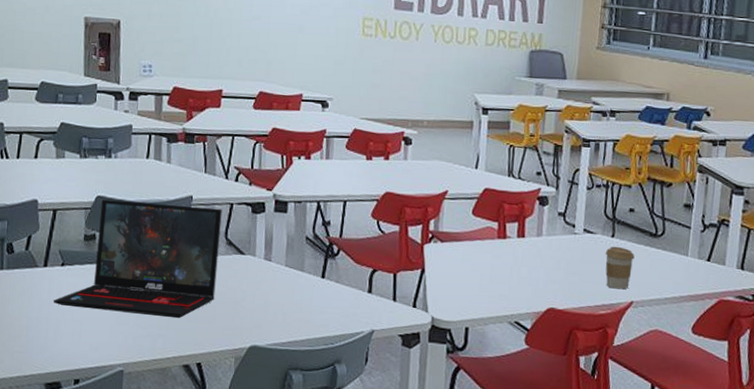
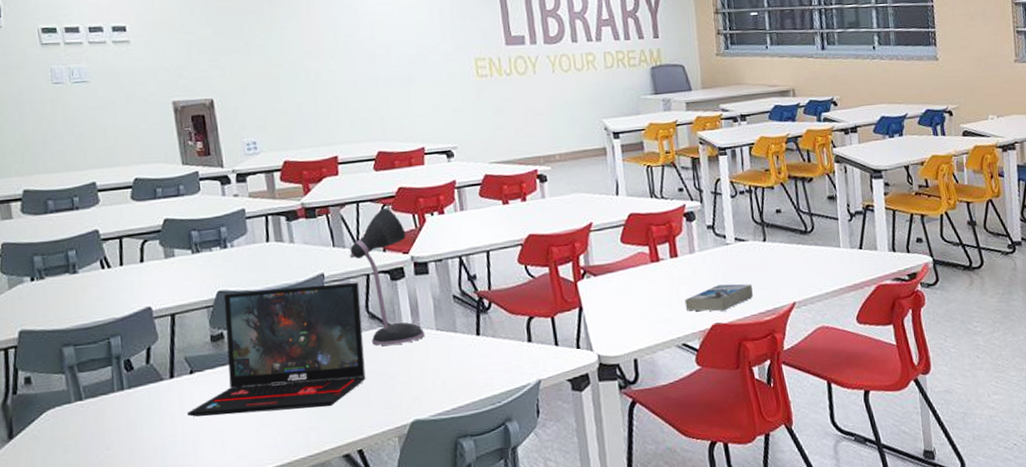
desk lamp: none [218,144,275,273] -> present [349,207,425,346]
book: none [523,271,593,298] -> present [685,284,753,312]
coffee cup: present [605,247,635,290] -> none [759,250,789,293]

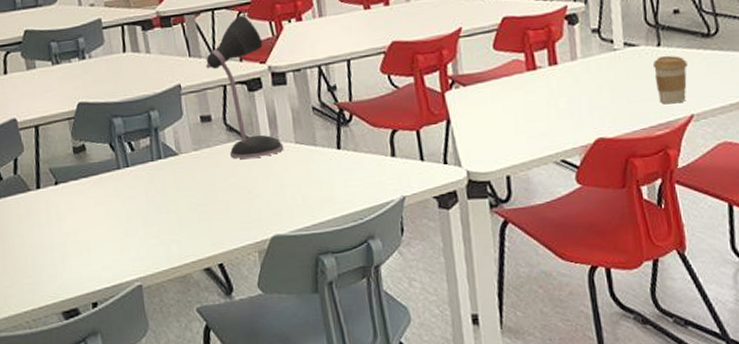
laptop: present [186,282,366,417] -> none [53,93,225,227]
book: present [685,284,753,312] -> none [564,94,643,125]
coffee cup: none [759,250,789,293] -> present [652,56,688,104]

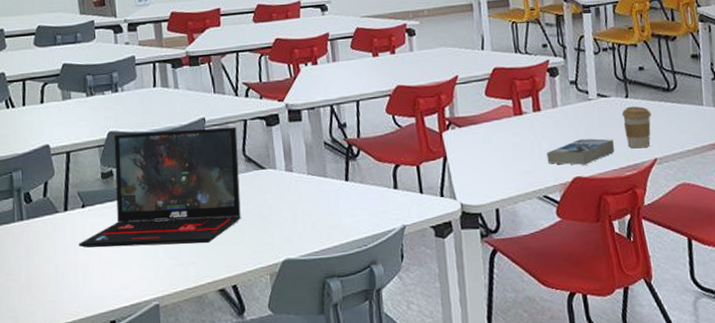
laptop: none [53,93,225,227] -> present [78,126,241,248]
desk lamp: present [205,15,284,159] -> none [228,57,297,187]
book: none [564,94,643,125] -> present [547,138,614,165]

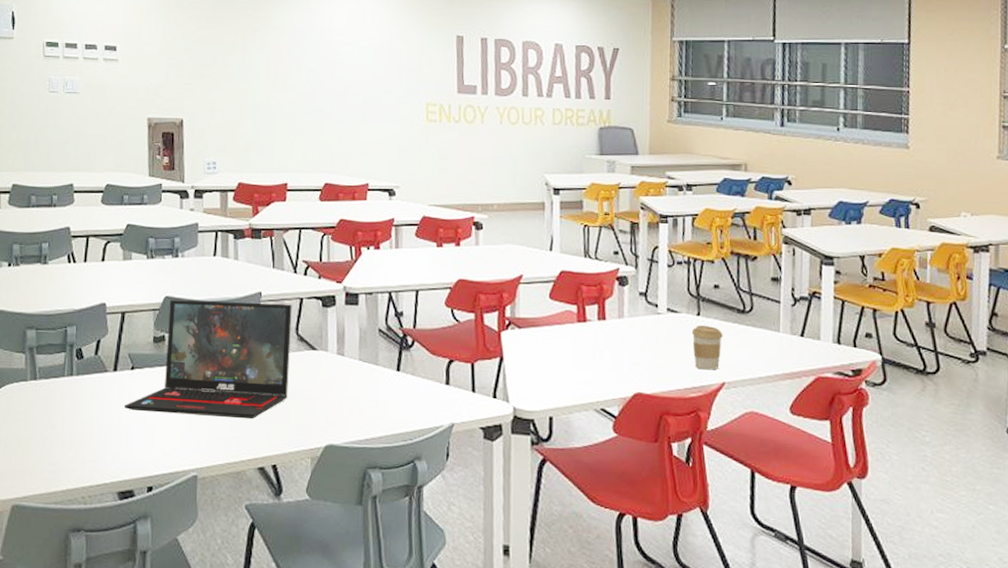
book: present [547,138,614,165] -> none [608,354,680,381]

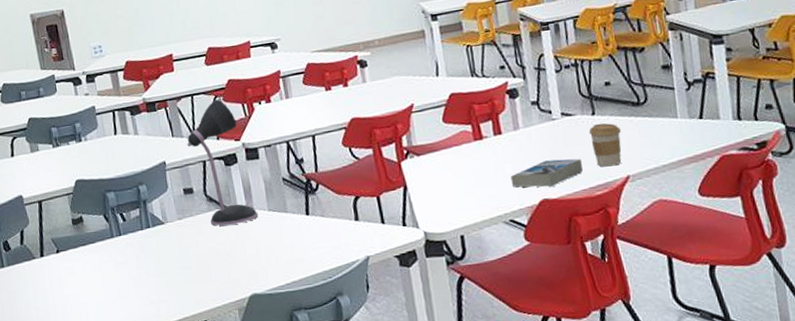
laptop: present [123,299,292,420] -> none [55,168,207,291]
desk lamp: none [286,237,348,369] -> present [187,99,258,226]
book: none [608,354,680,381] -> present [510,158,583,188]

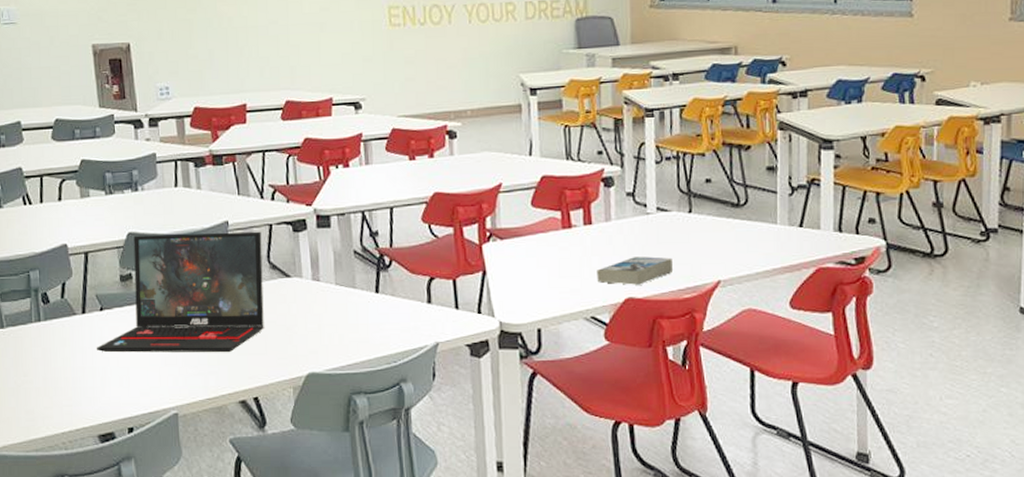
laptop: none [55,168,207,291] -> present [96,231,264,353]
desk lamp: present [187,99,258,226] -> none [253,158,324,296]
coffee cup: present [588,123,622,167] -> none [683,223,717,269]

